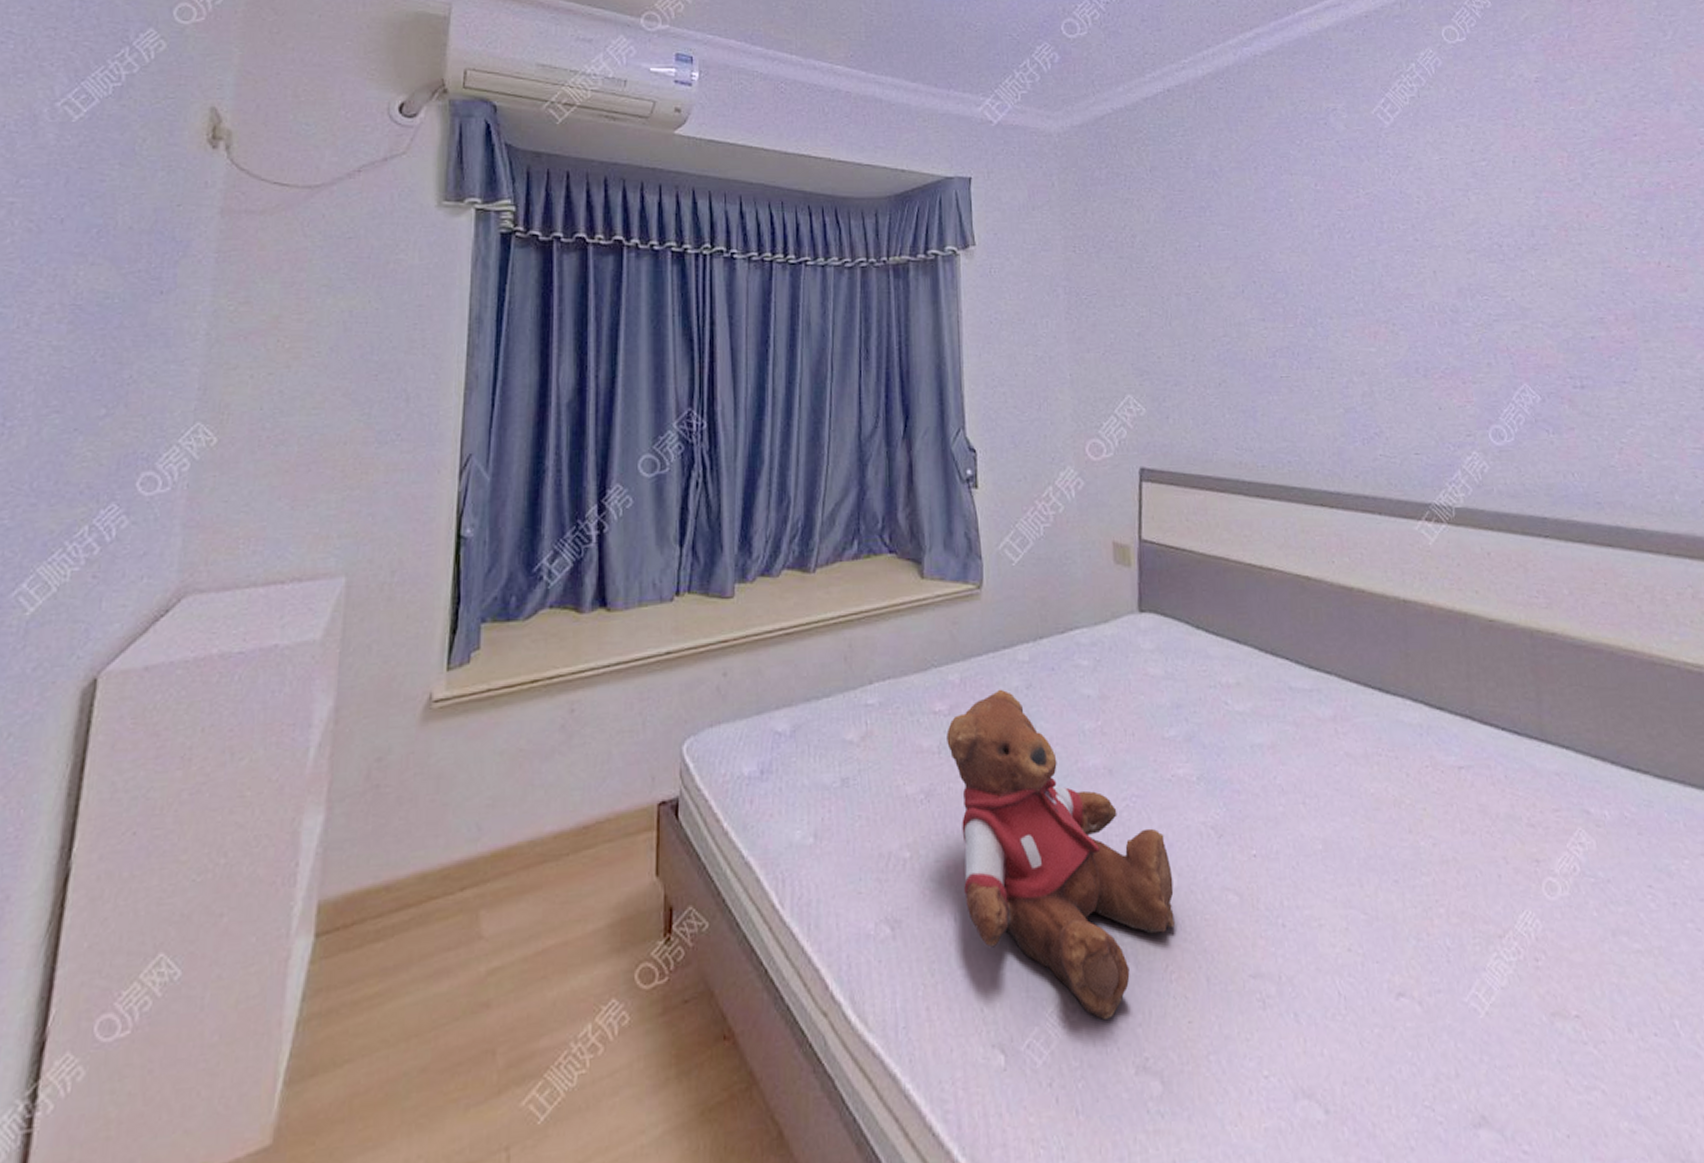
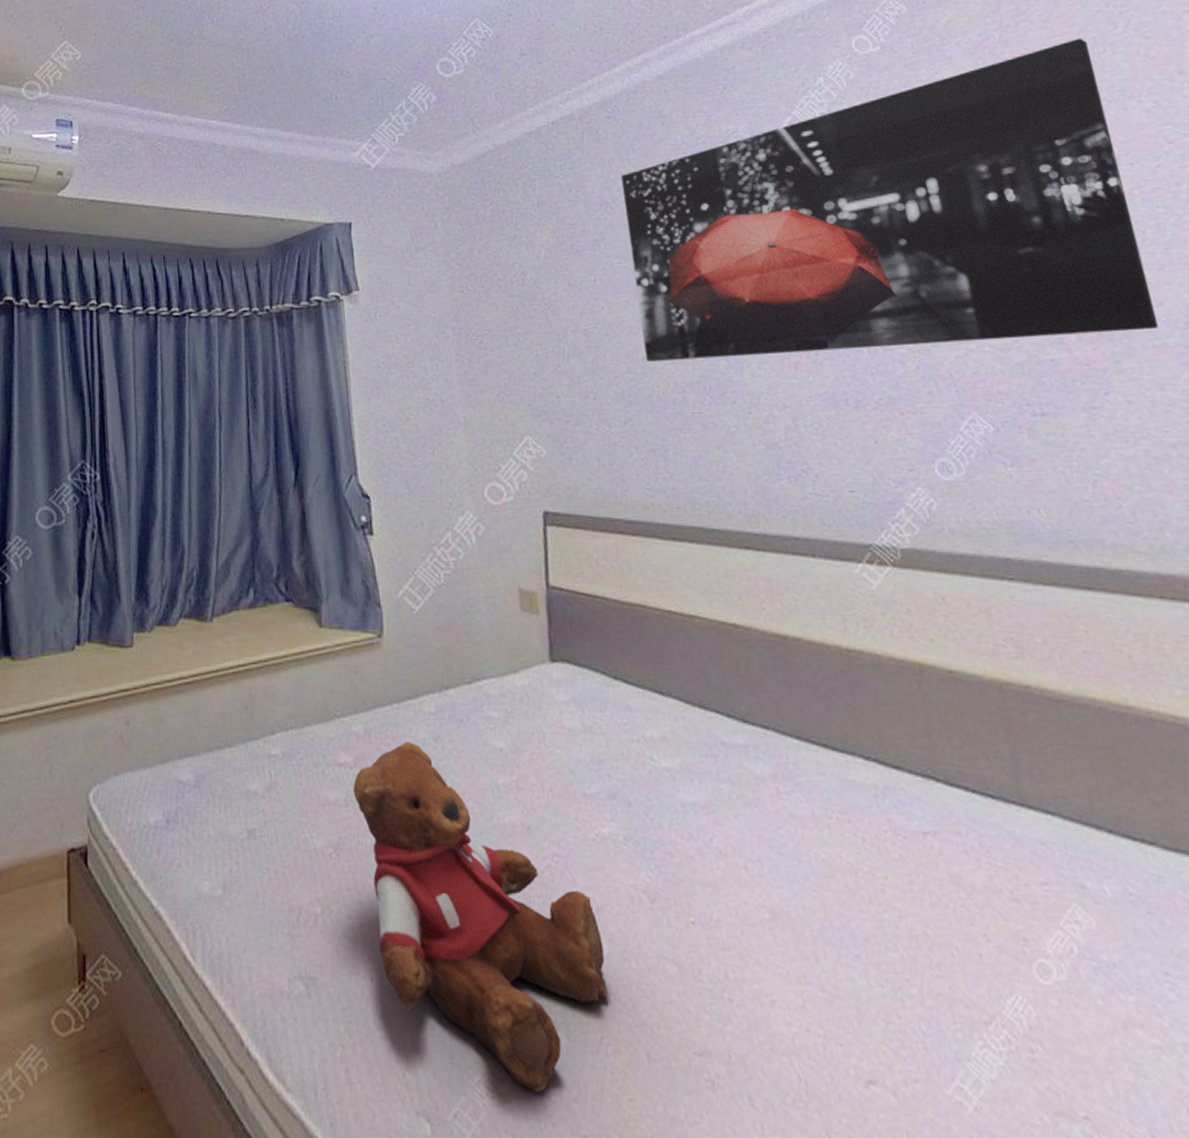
wall art: none [1229,42,1682,326] -> present [621,38,1158,362]

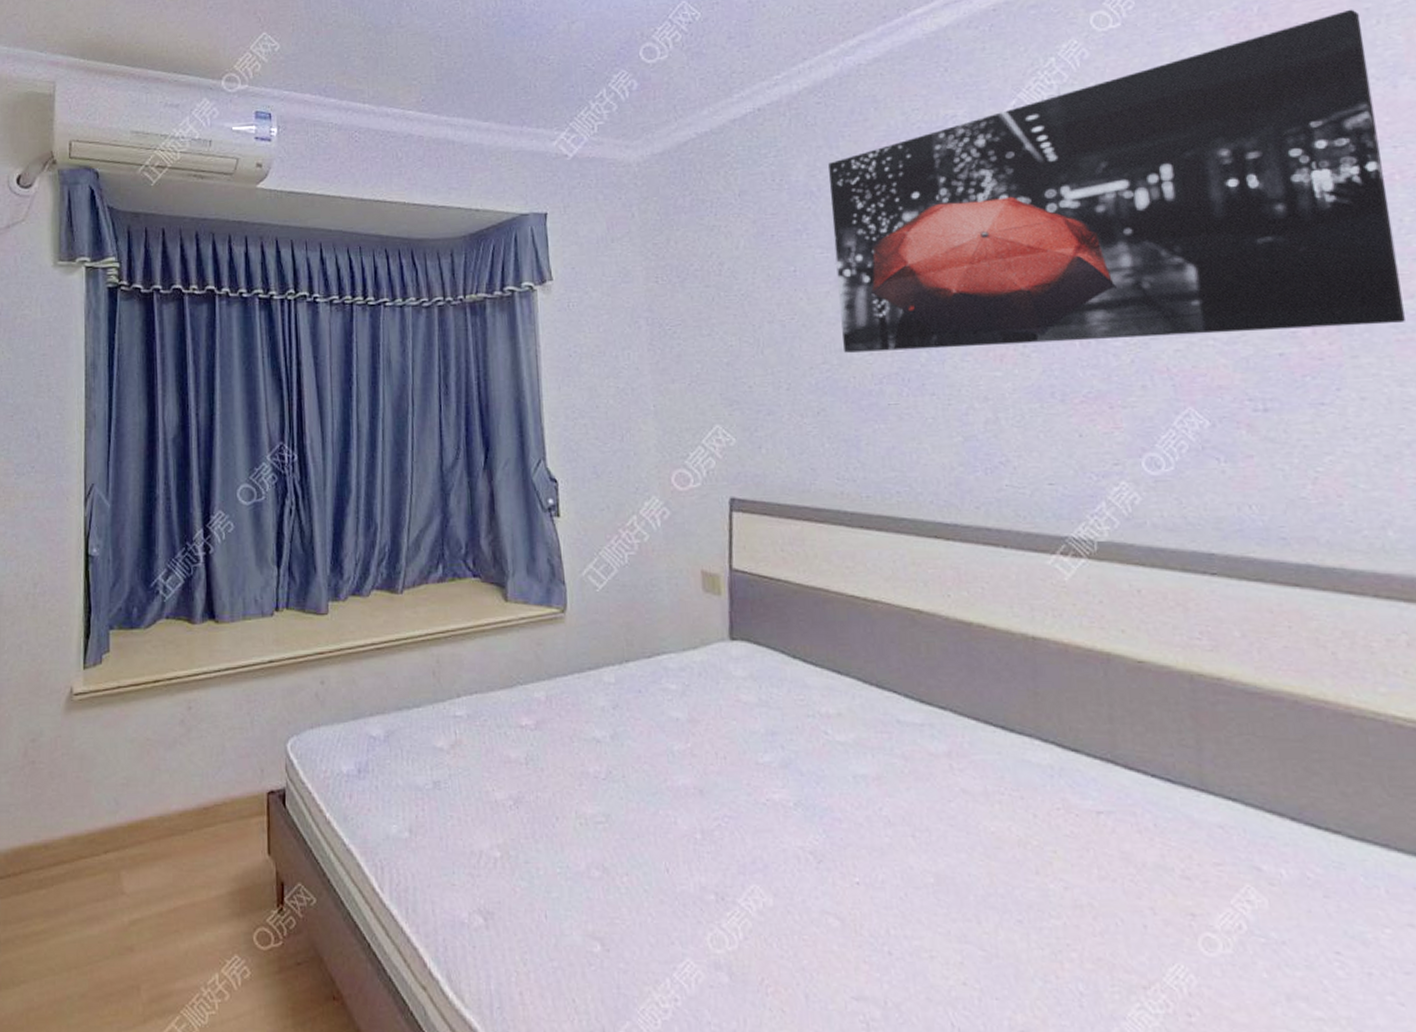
teddy bear: present [353,741,608,1092] -> none [533,708,770,1022]

